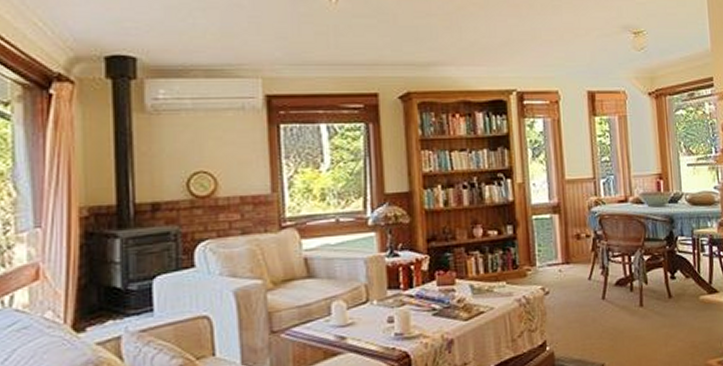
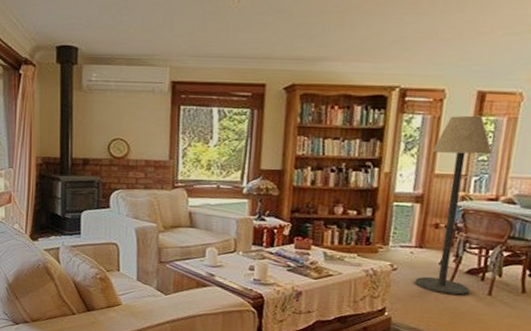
floor lamp: none [559,116,622,314] -> present [415,115,492,296]

